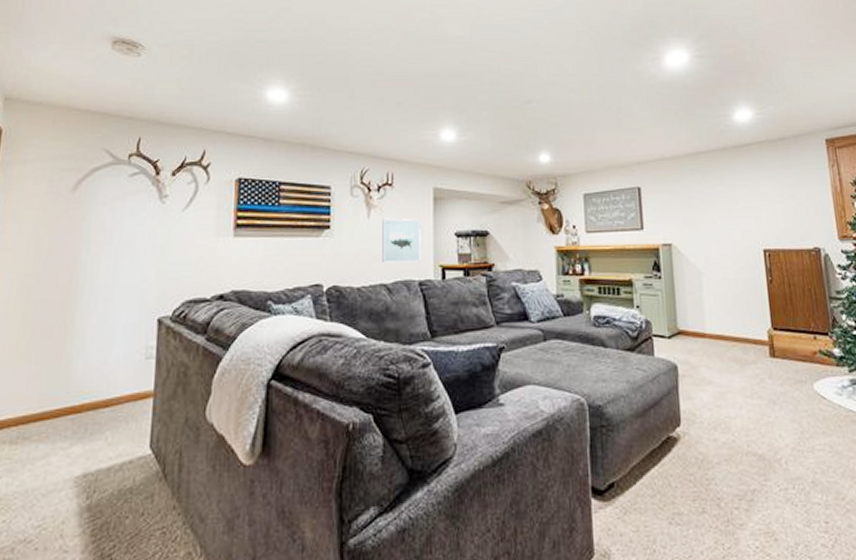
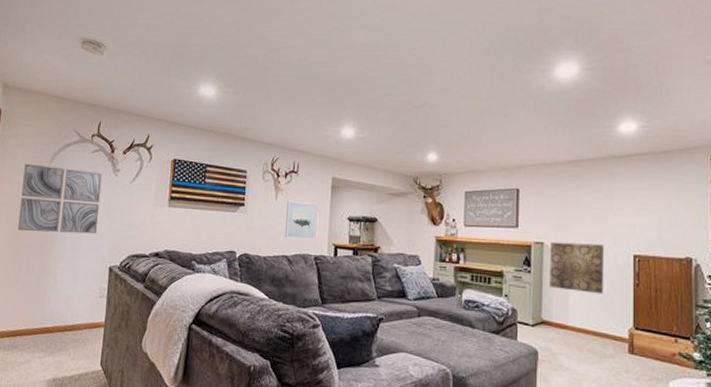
wall art: none [28,195,145,283] -> present [17,163,103,234]
wall art: none [678,241,738,295] -> present [550,241,605,294]

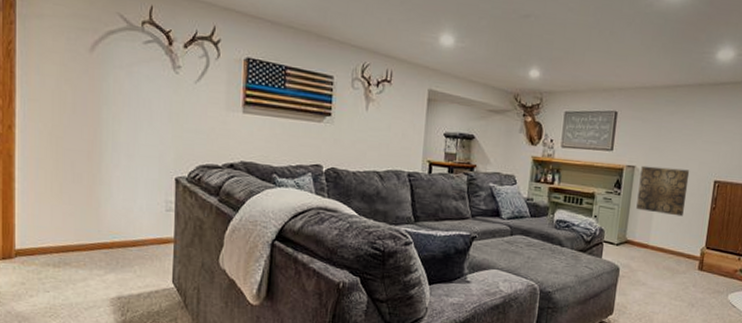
wall art: present [17,163,103,234] -> none [56,51,160,141]
wall art: present [285,200,319,240] -> none [376,112,414,156]

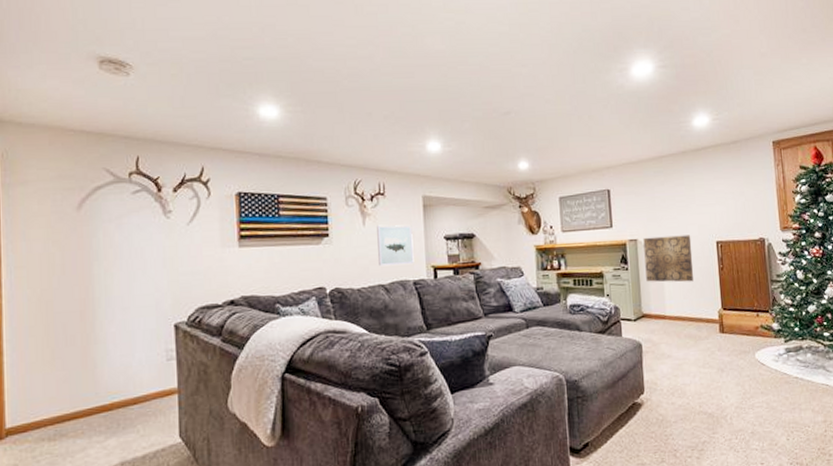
wall art: none [376,112,414,156] -> present [377,225,414,267]

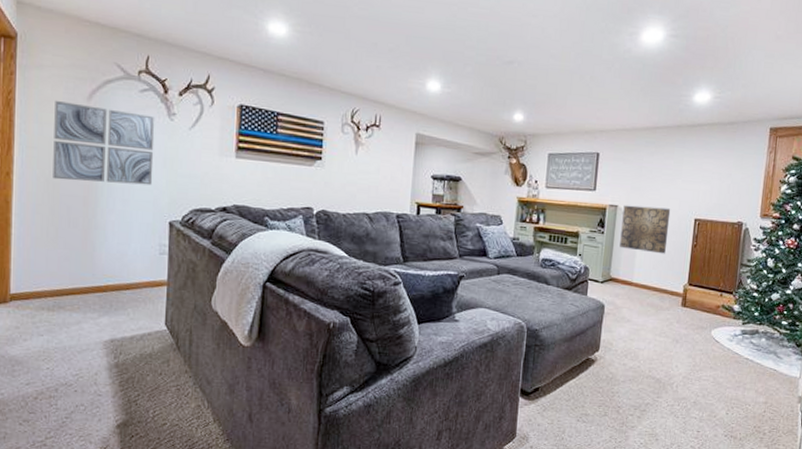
wall art: none [43,214,153,297] -> present [53,100,155,186]
wall art: present [377,225,414,267] -> none [366,155,402,198]

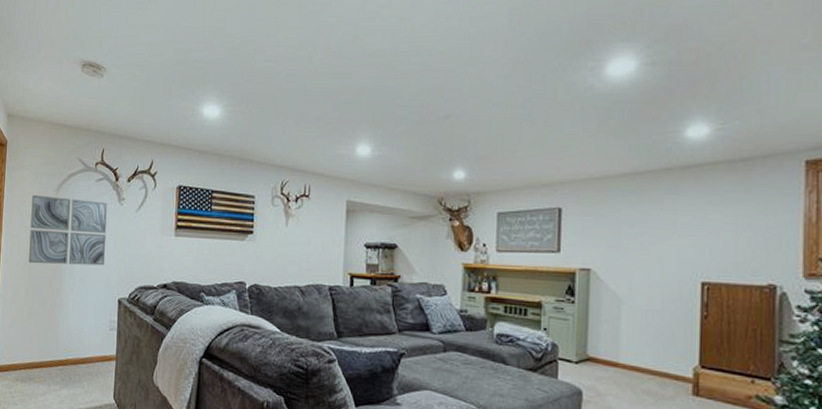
wall art: present [620,205,671,254] -> none [597,268,665,328]

